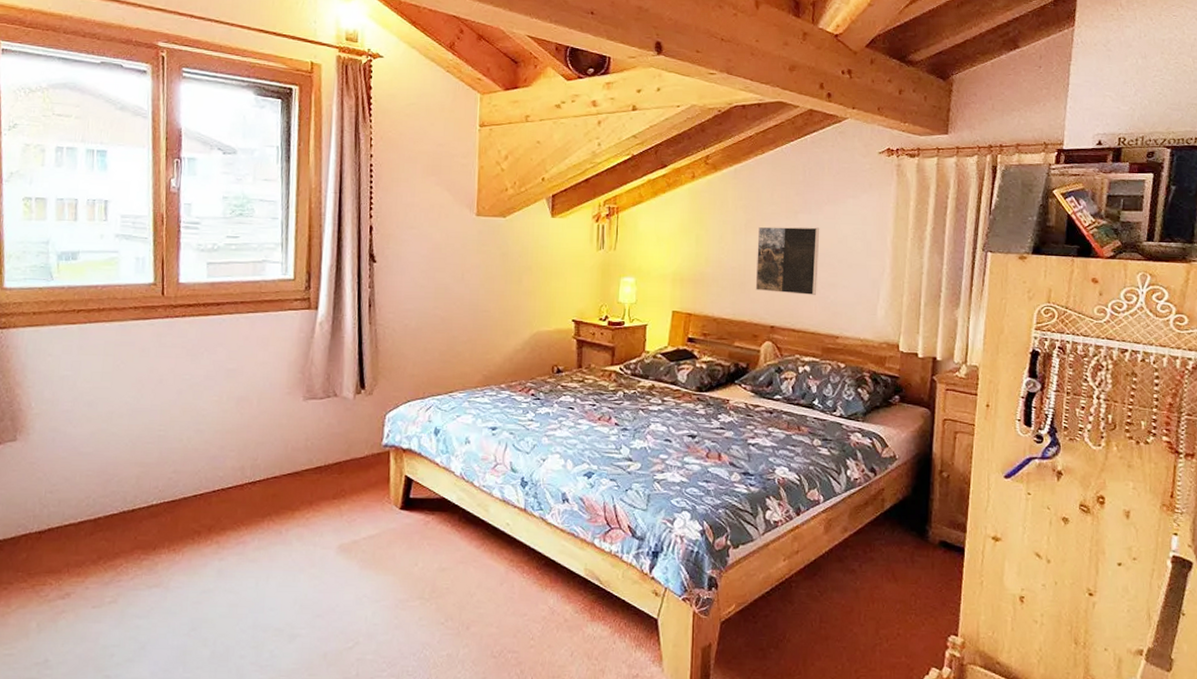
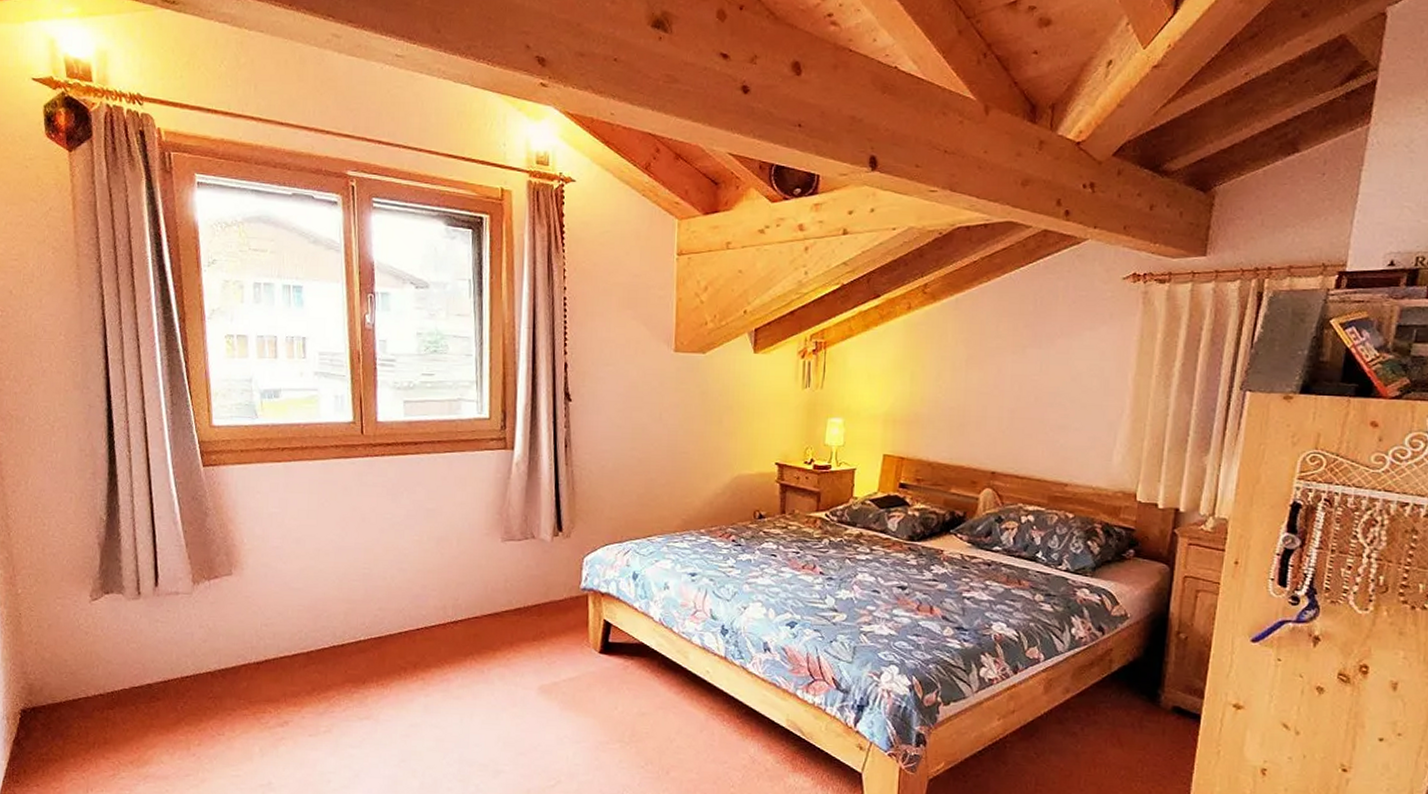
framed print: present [755,226,820,296] -> none [975,362,1051,440]

